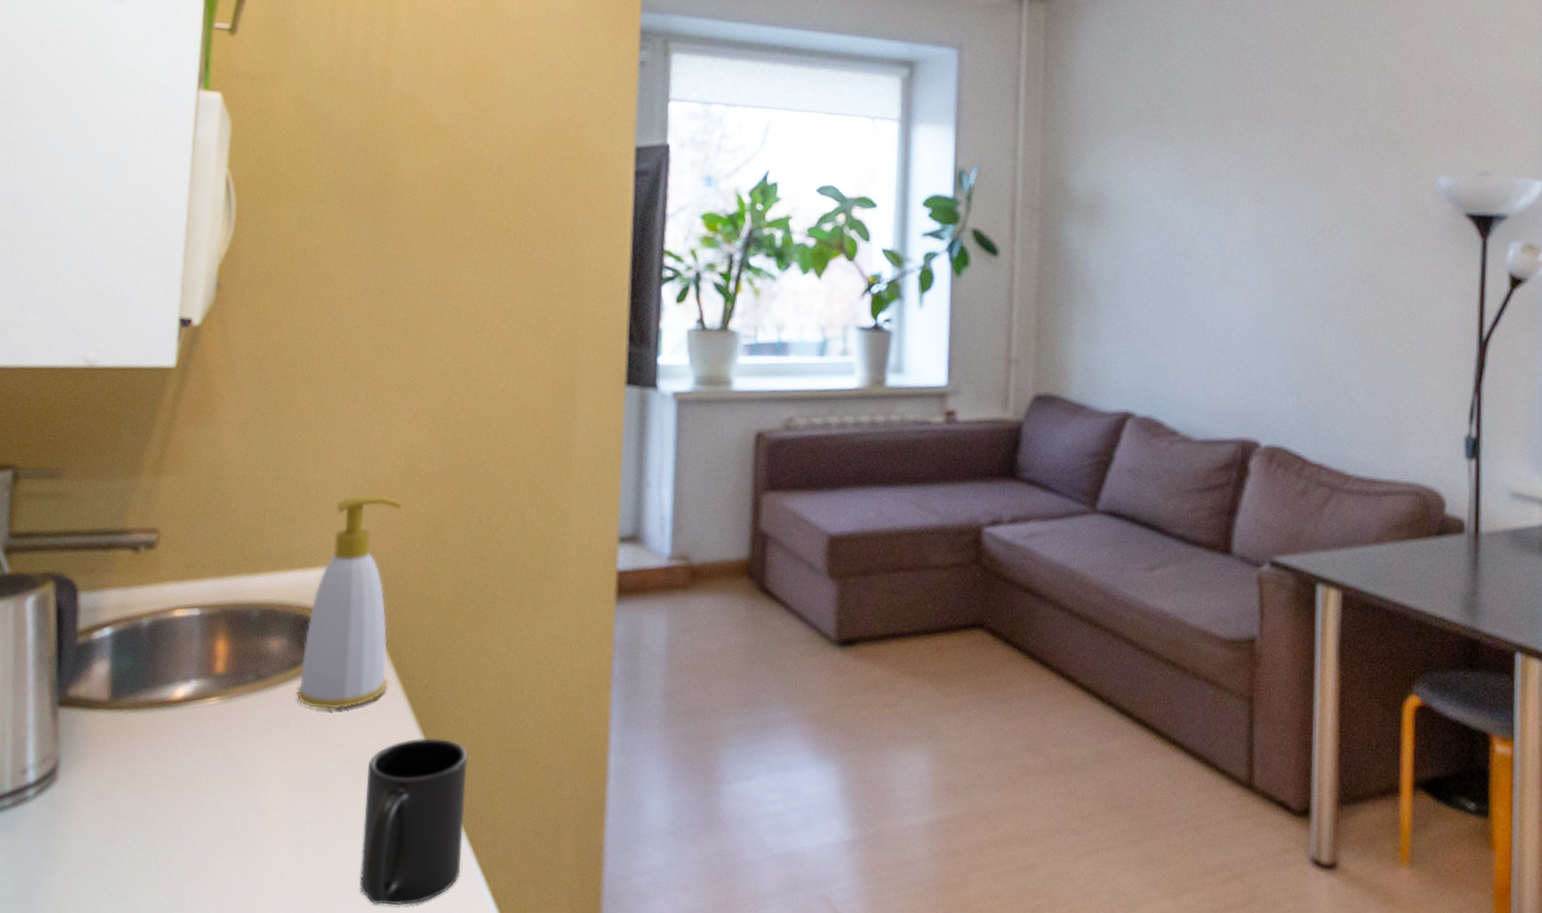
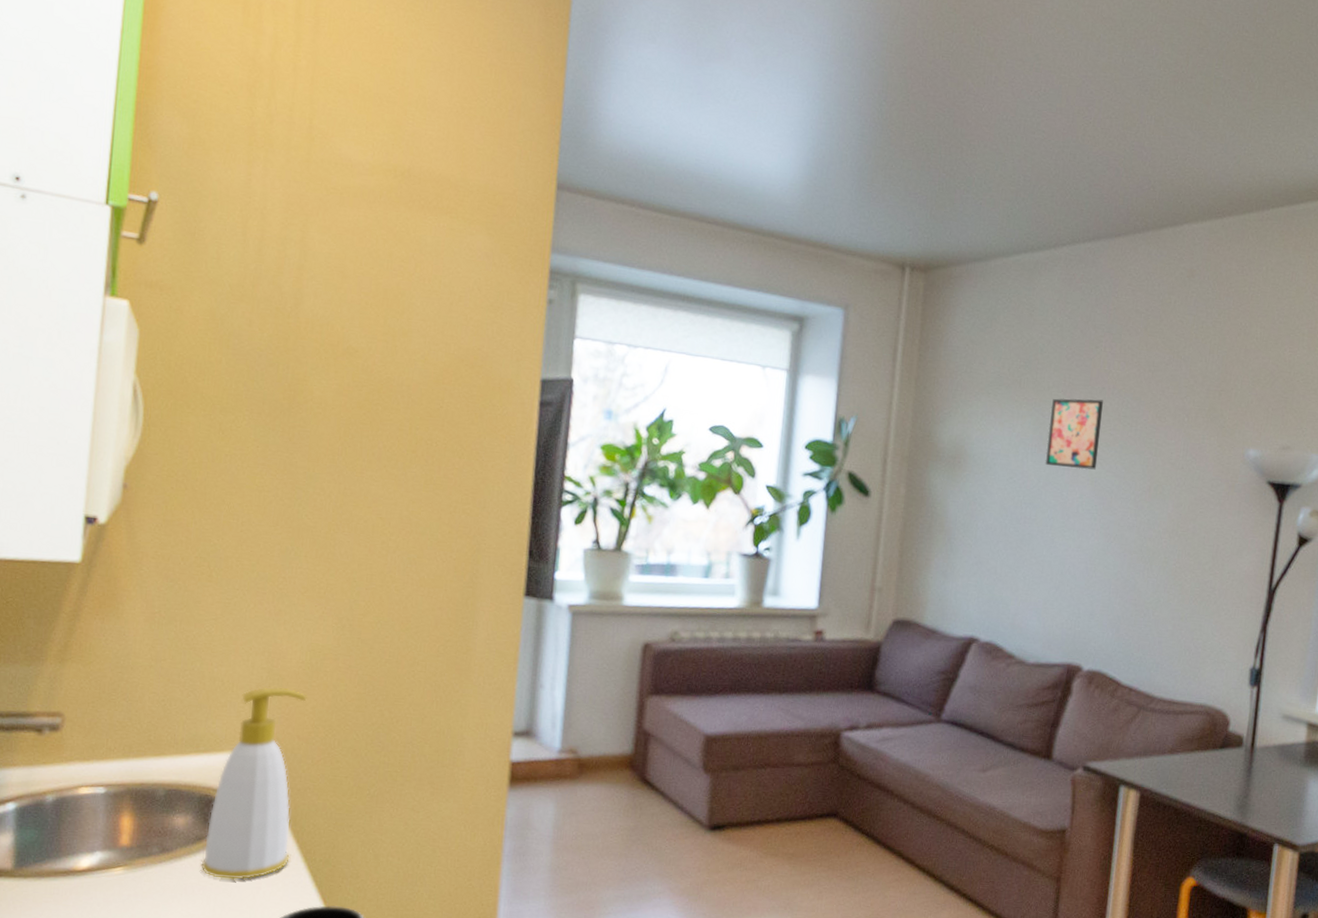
wall art: none [1197,130,1260,212] -> present [1045,398,1103,470]

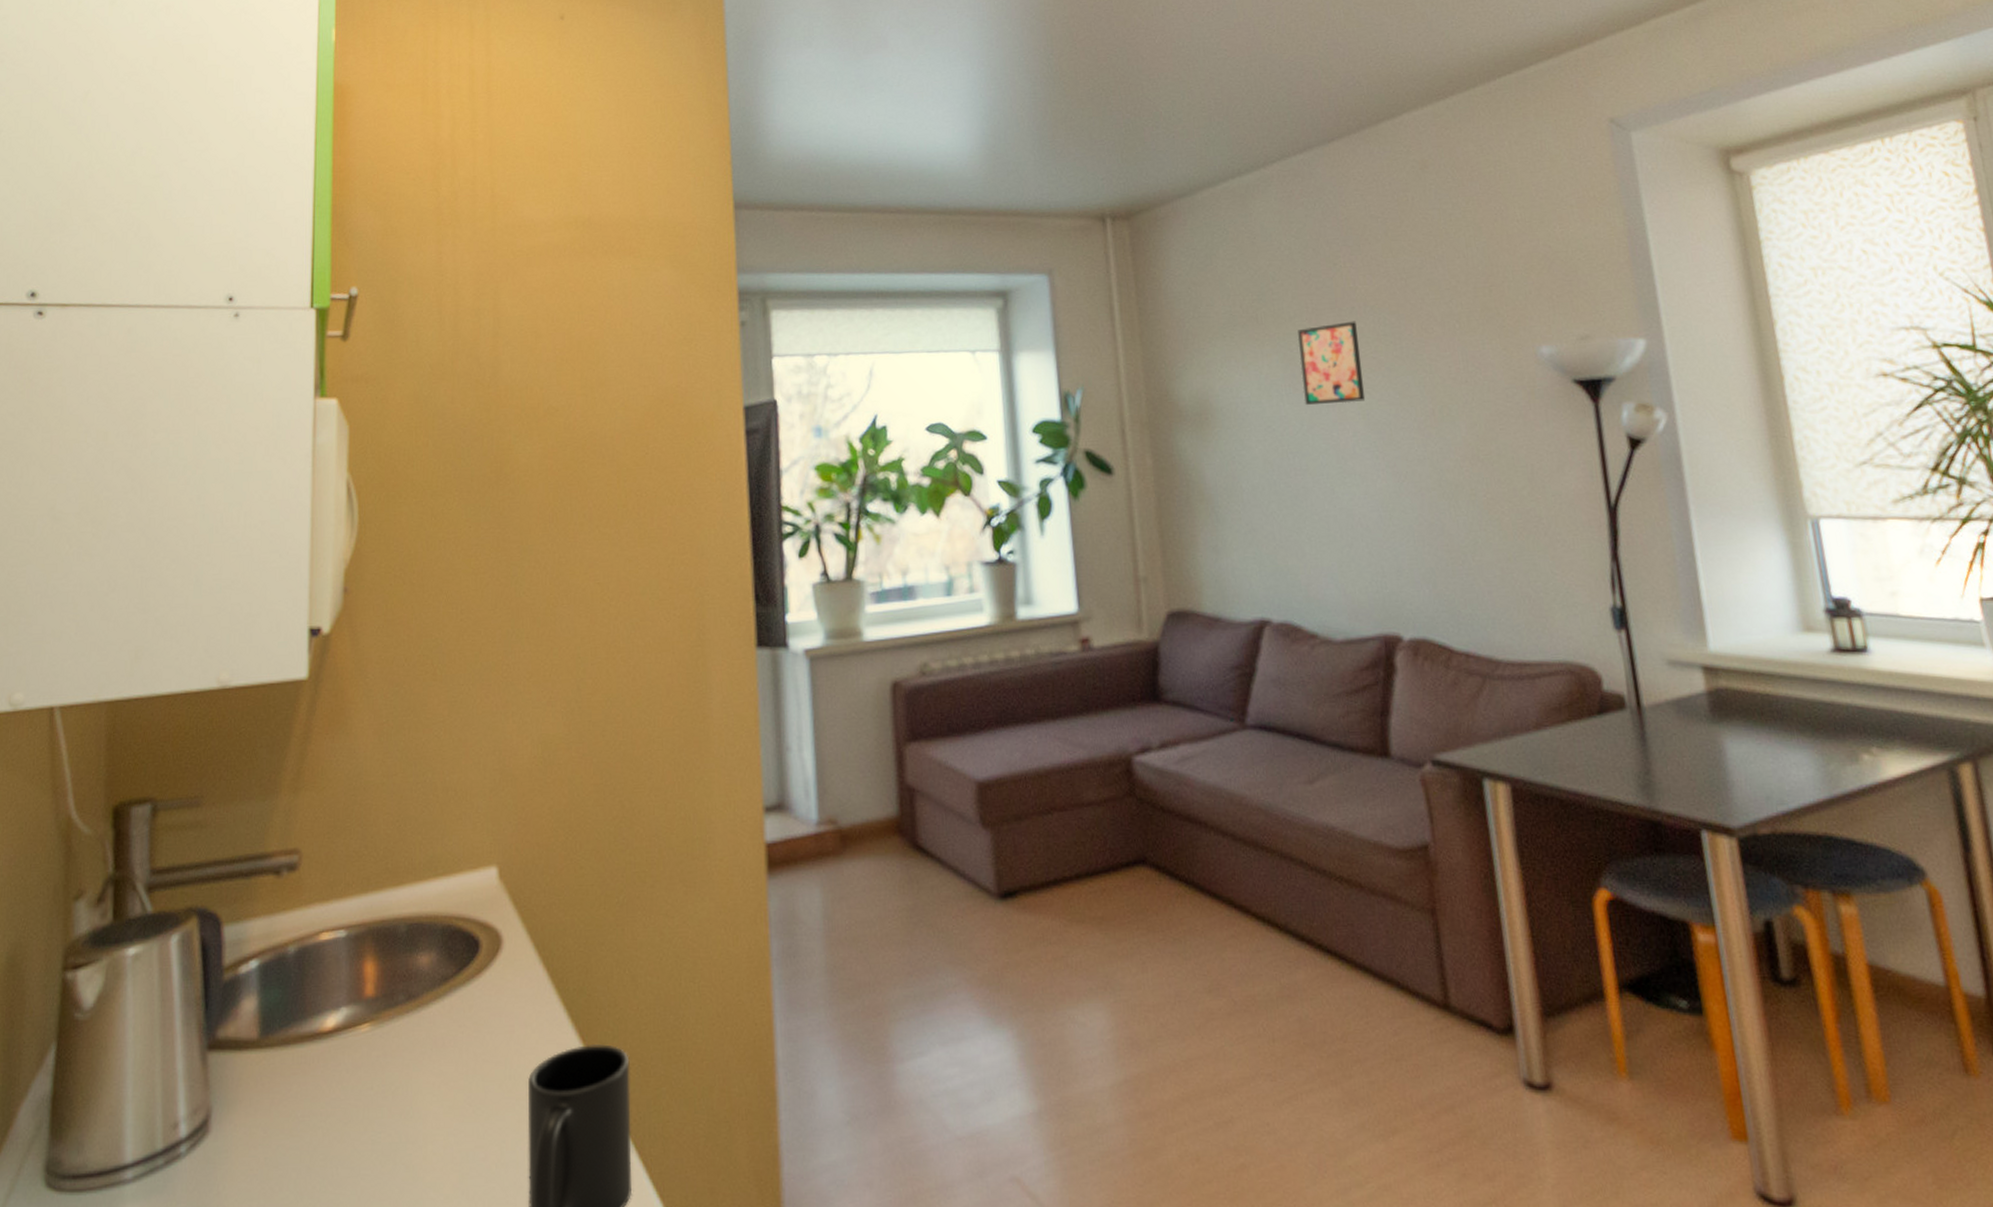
soap bottle: present [200,687,307,880] -> none [449,789,543,1025]

